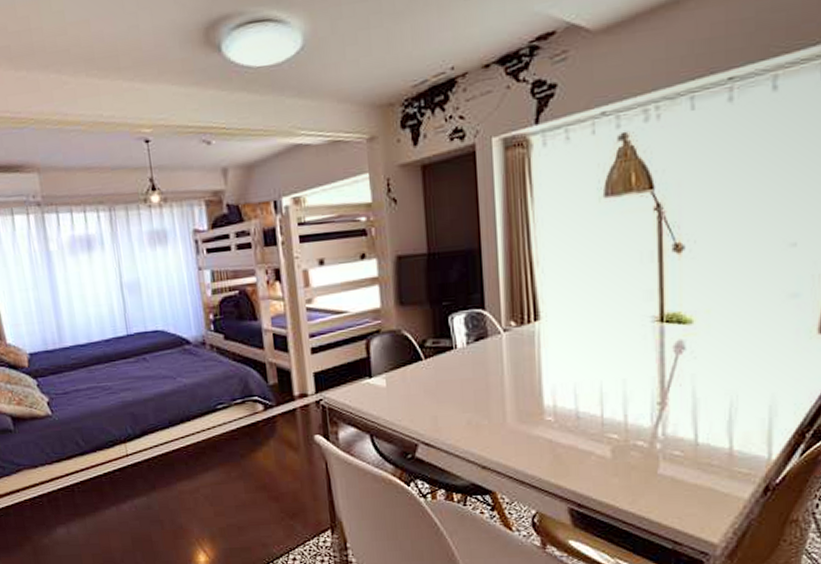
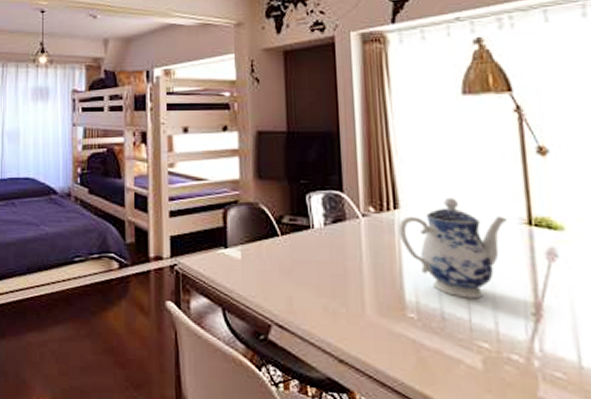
teapot: none [538,304,641,397] -> present [398,198,508,299]

